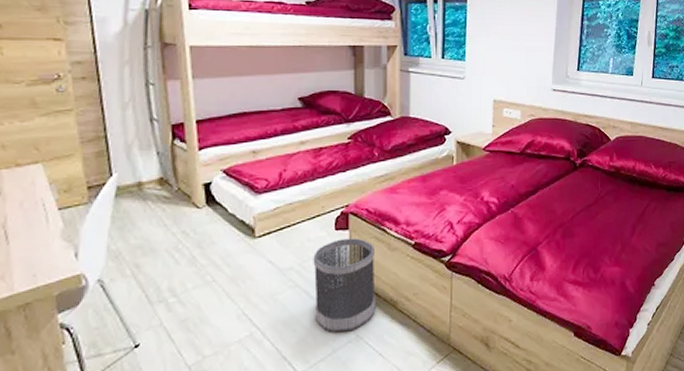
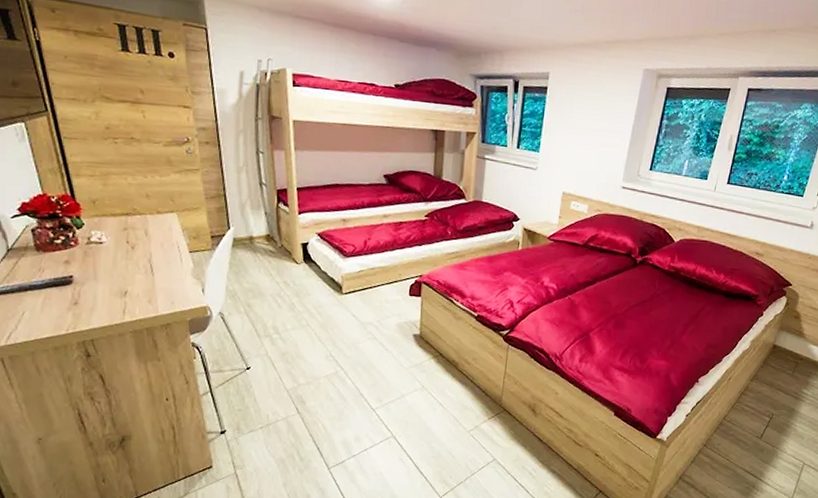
wastebasket: present [313,238,376,333] -> none [388,303,442,382]

